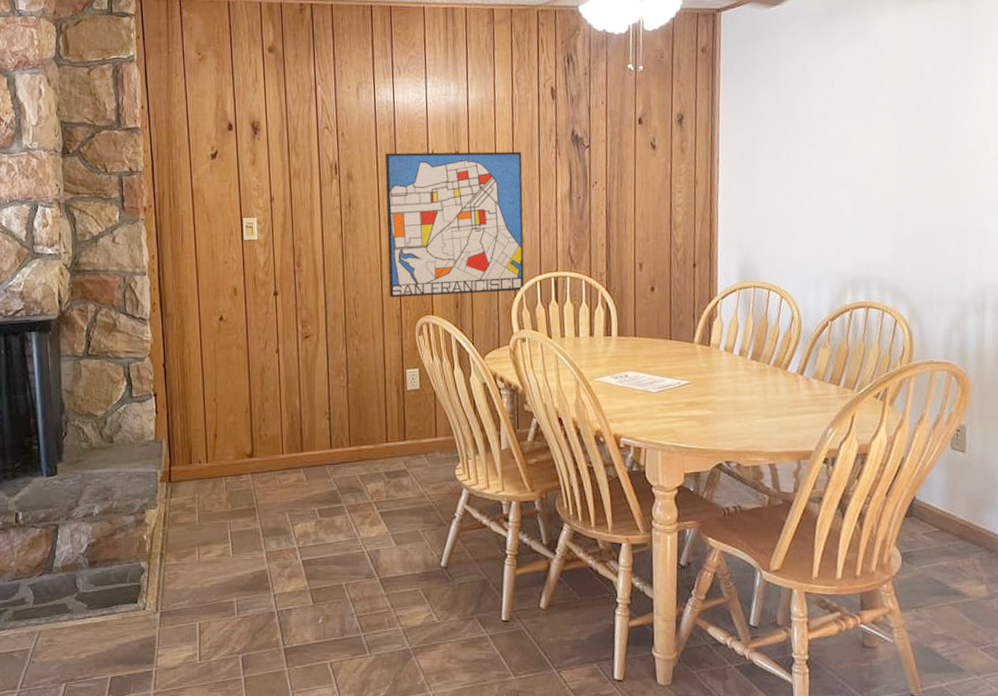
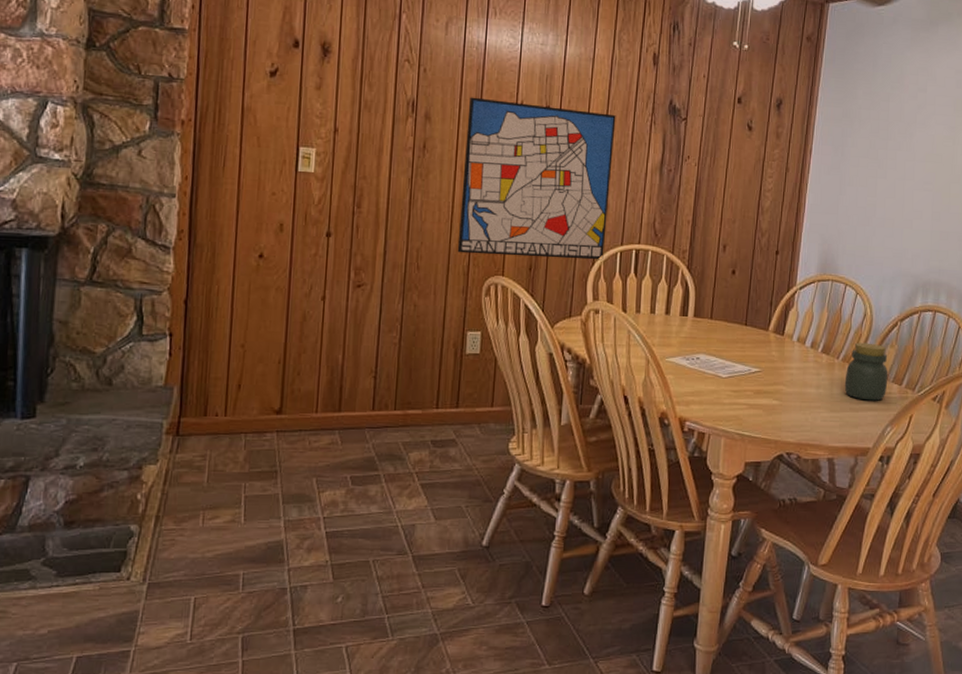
jar: none [778,345,825,404] -> present [844,342,888,401]

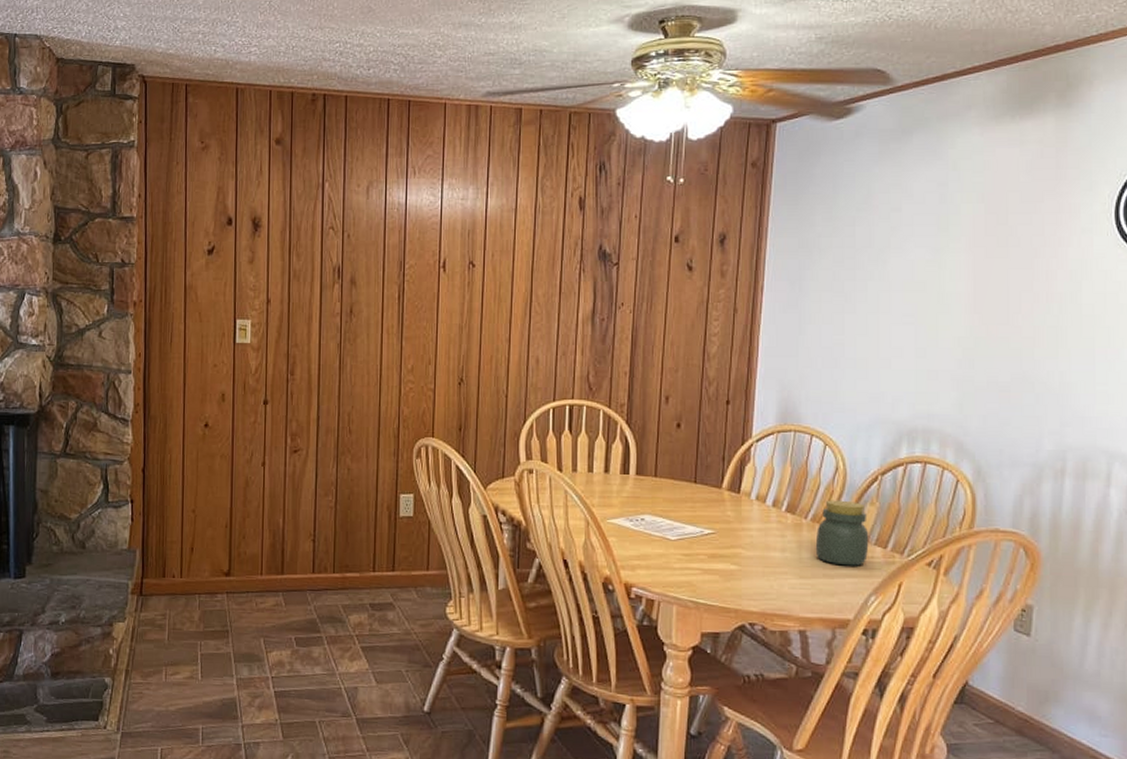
wall art: present [457,97,616,260] -> none [387,258,542,418]

